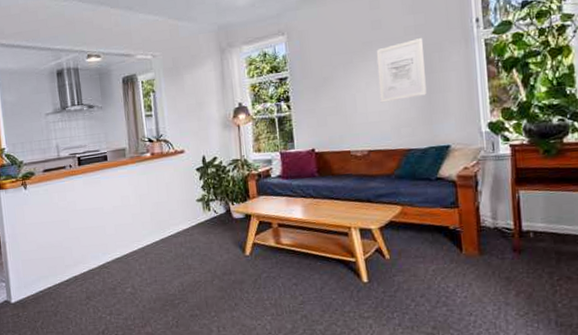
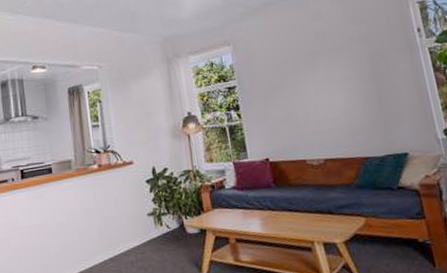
wall art: present [376,38,427,103] -> none [322,47,378,111]

